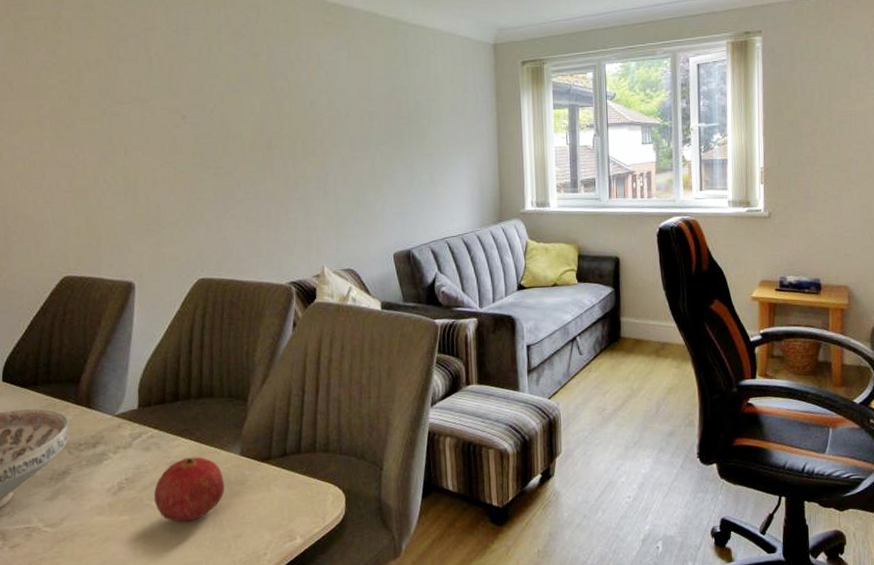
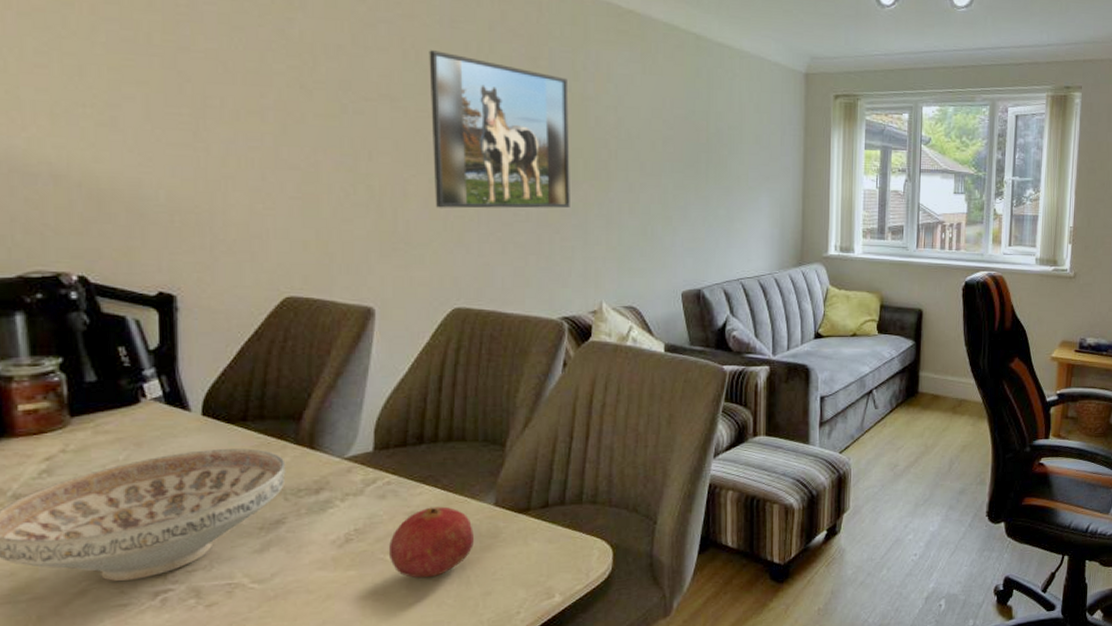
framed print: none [169,56,292,192] -> present [429,50,570,209]

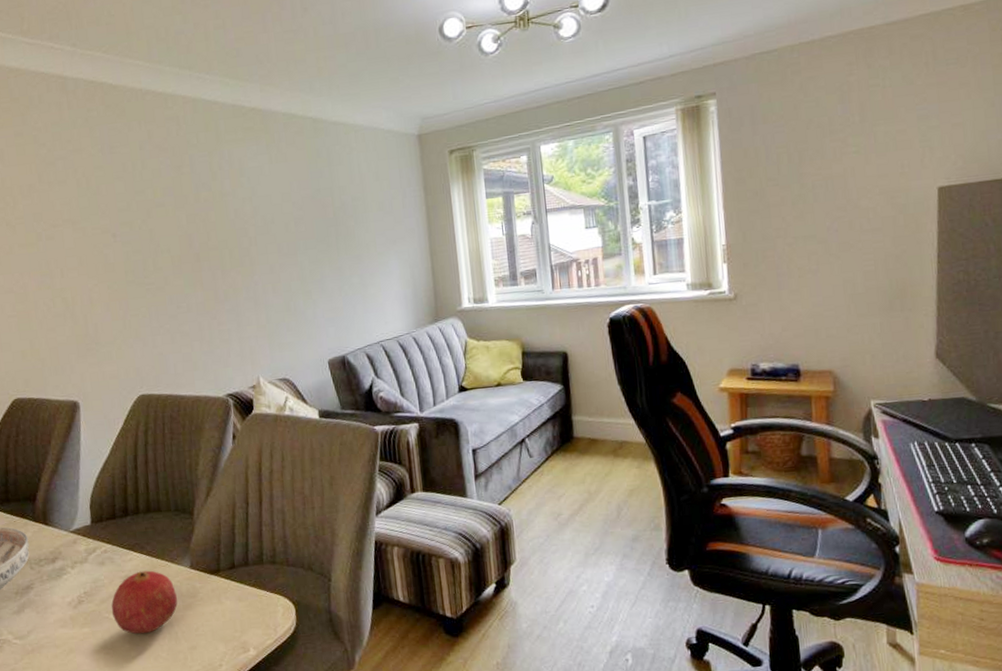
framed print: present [429,50,570,209] -> none [96,175,222,310]

